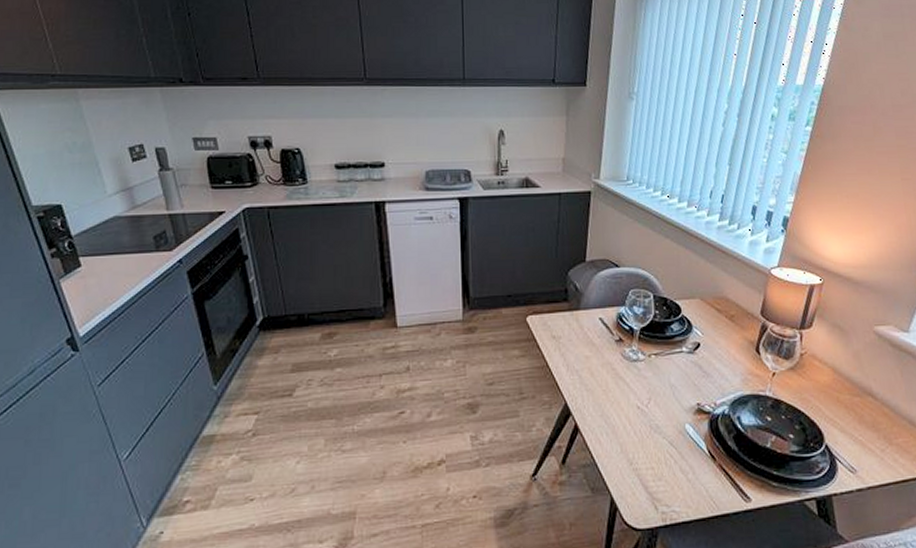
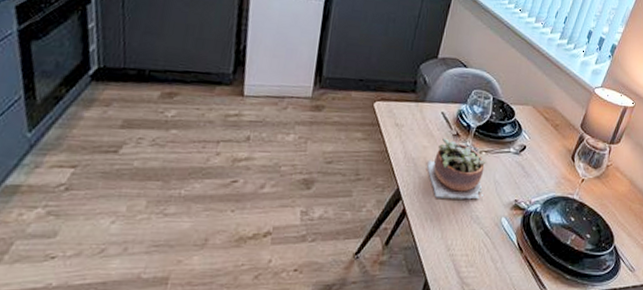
succulent plant: none [593,345,662,410] -> present [427,138,486,200]

